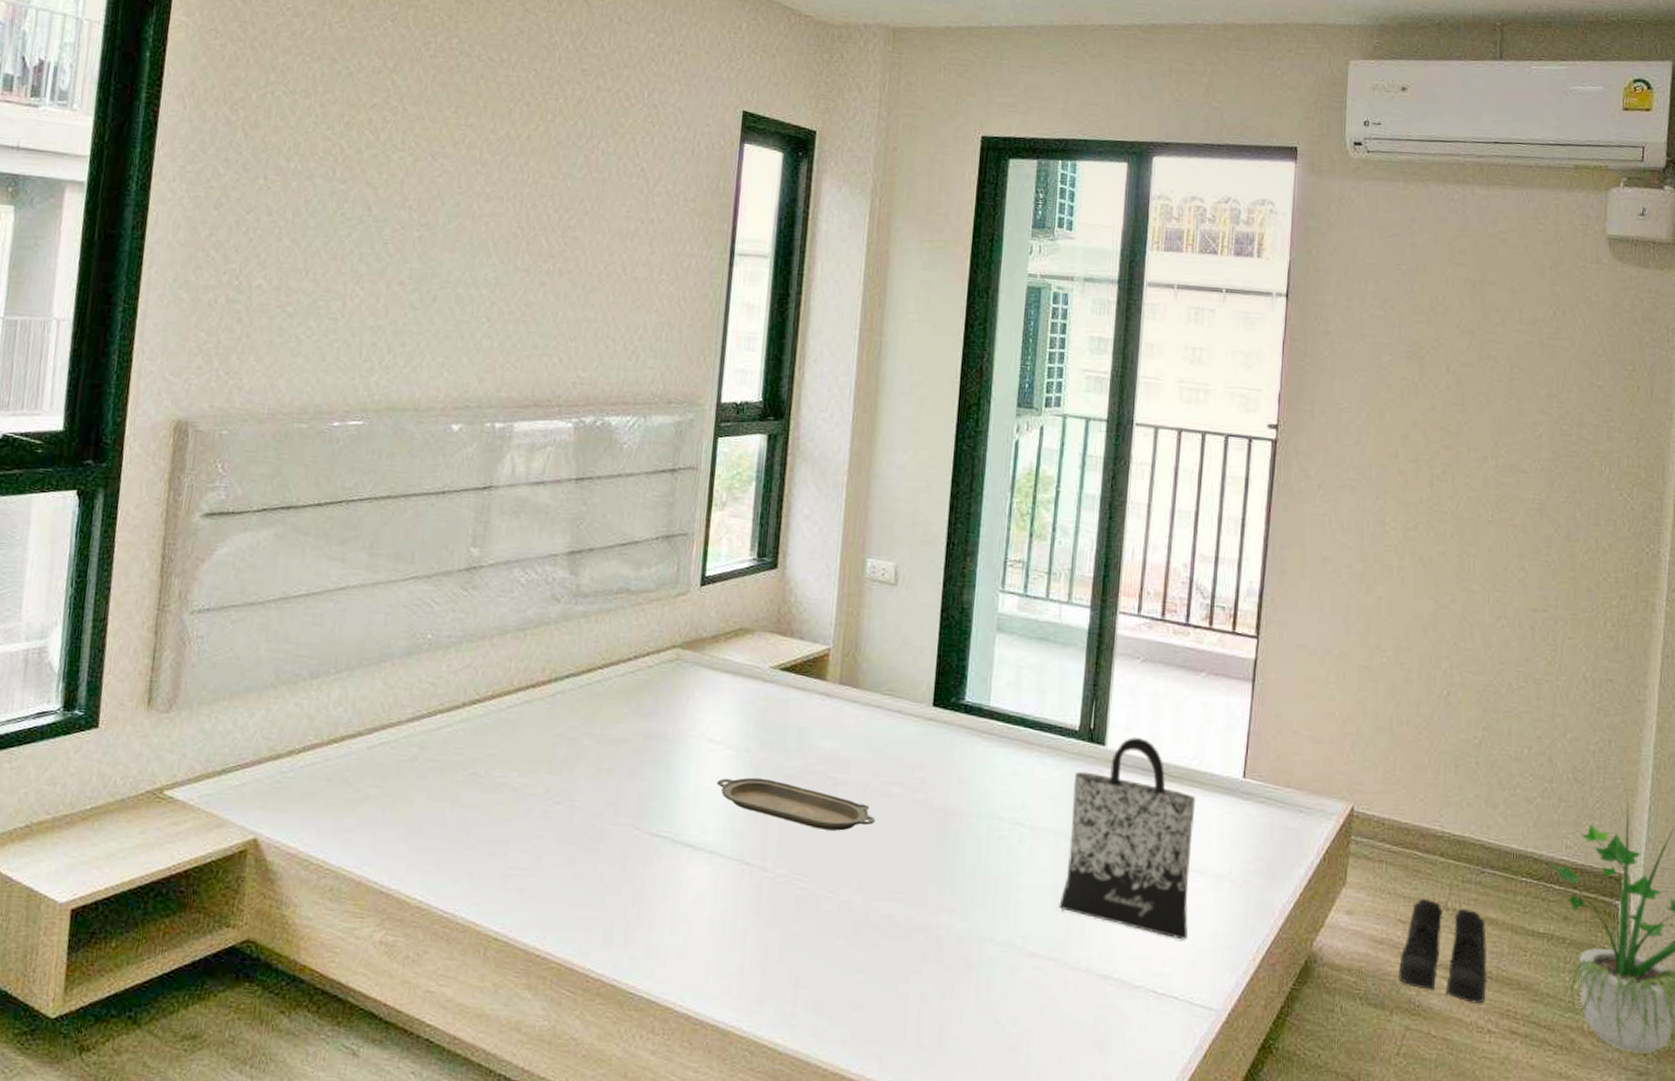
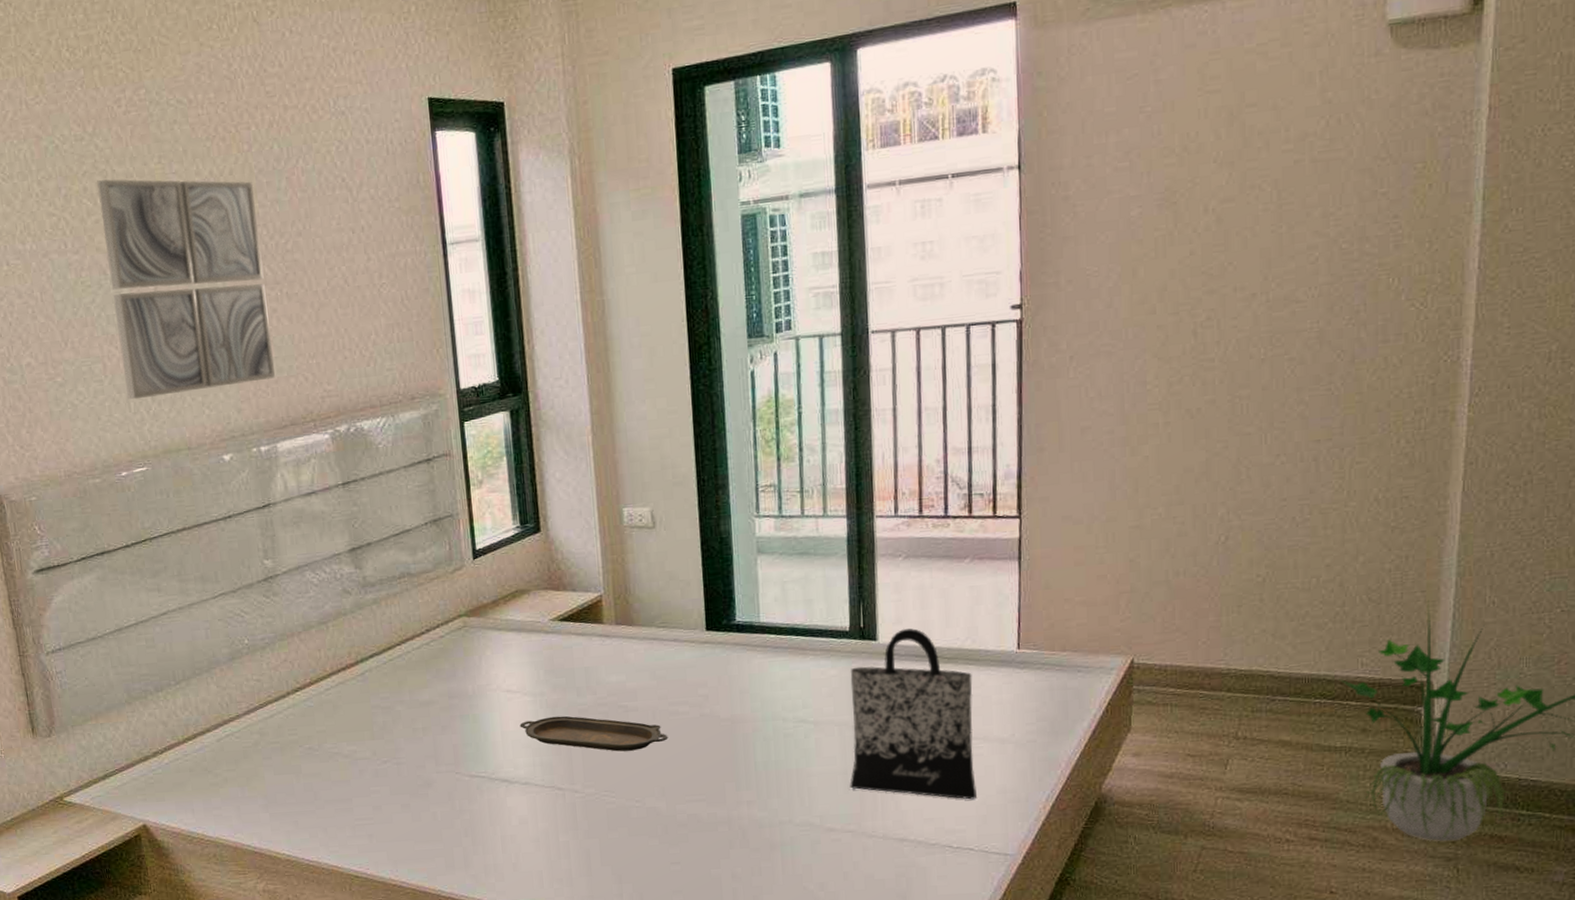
wall art: none [360,116,549,354] -> present [97,179,275,400]
boots: present [1399,898,1488,1004] -> none [1191,731,1283,819]

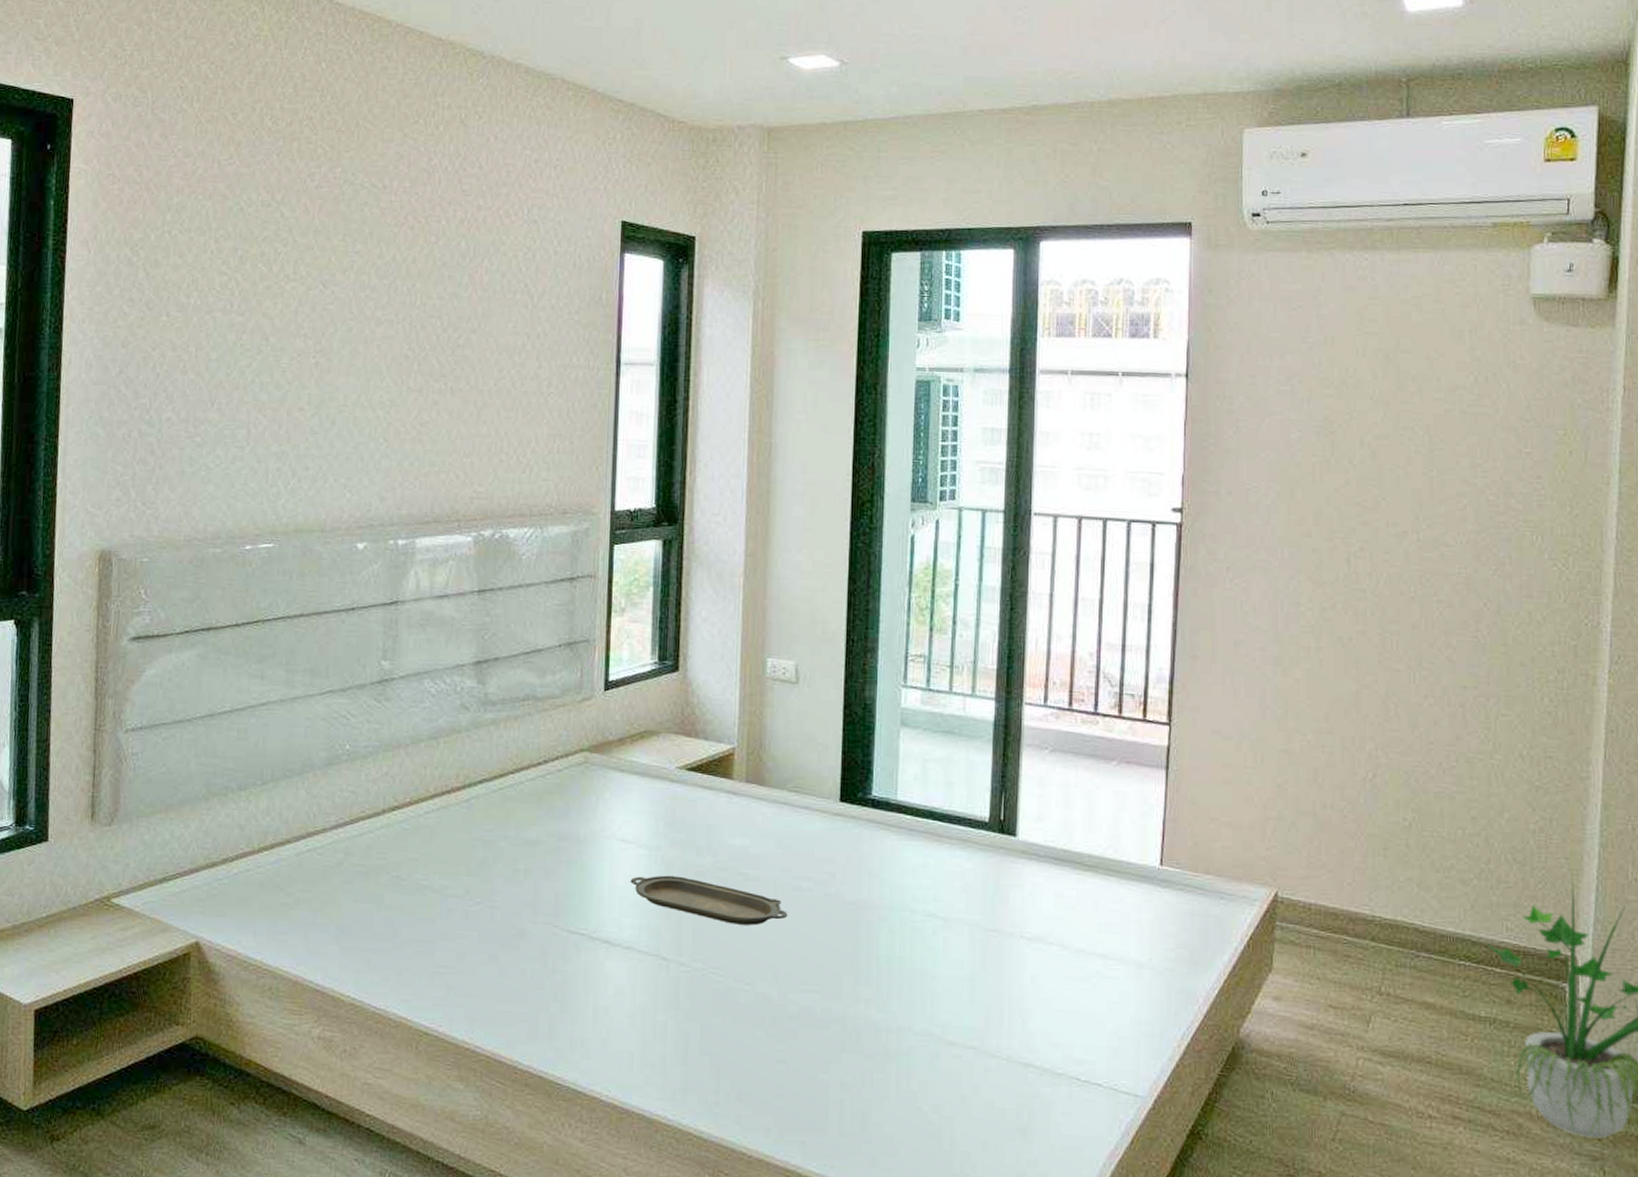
wall art: present [97,179,275,400] -> none [266,248,435,472]
tote bag: present [850,628,977,800] -> none [976,828,1112,1028]

